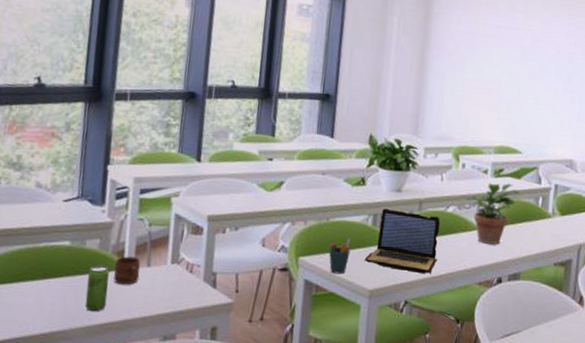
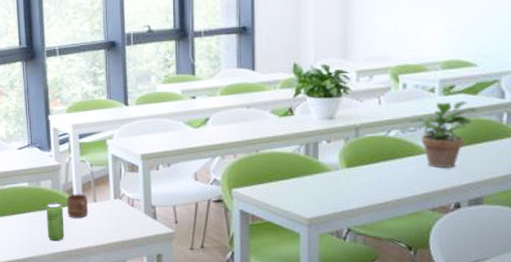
pen holder: present [328,237,351,274] -> none [261,168,284,204]
laptop: present [364,208,441,274] -> none [299,137,382,202]

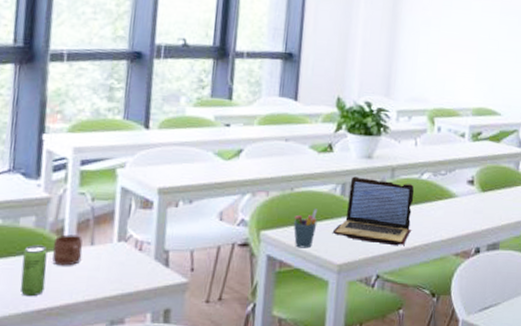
pen holder: none [261,168,284,204] -> present [293,208,317,249]
laptop: none [299,137,382,202] -> present [332,176,415,246]
potted plant: present [410,101,477,168] -> none [442,147,499,213]

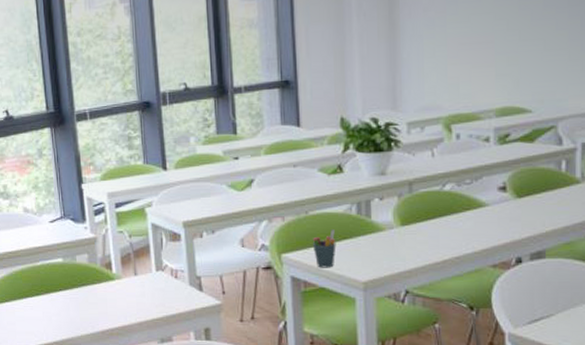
beverage can: present [20,244,48,297] -> none [84,277,104,320]
mug: present [52,234,83,266] -> none [105,267,129,294]
laptop: present [332,176,415,246] -> none [353,194,440,261]

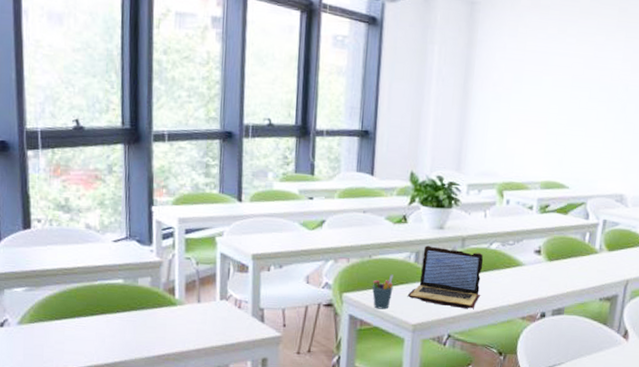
laptop: none [353,194,440,261] -> present [407,245,484,309]

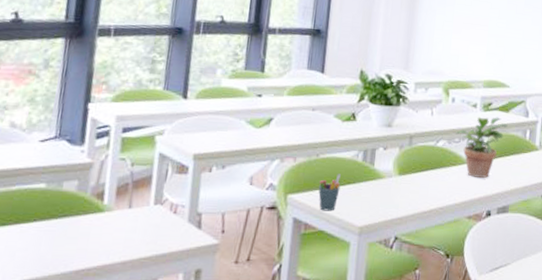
laptop: present [407,245,484,309] -> none [354,143,431,209]
potted plant: none [510,219,566,280] -> present [456,117,508,178]

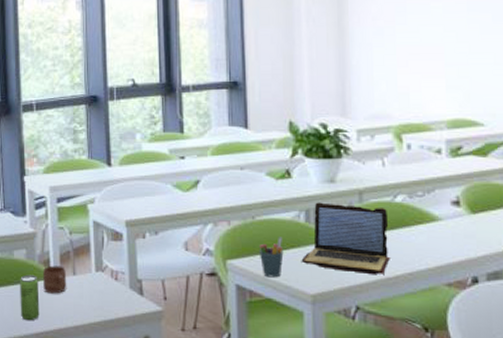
beverage can: none [60,207,88,258] -> present [20,274,40,321]
mug: none [92,198,121,228] -> present [42,265,67,294]
laptop: none [354,143,431,209] -> present [301,202,391,275]
potted plant: present [456,117,508,178] -> none [417,163,488,237]

